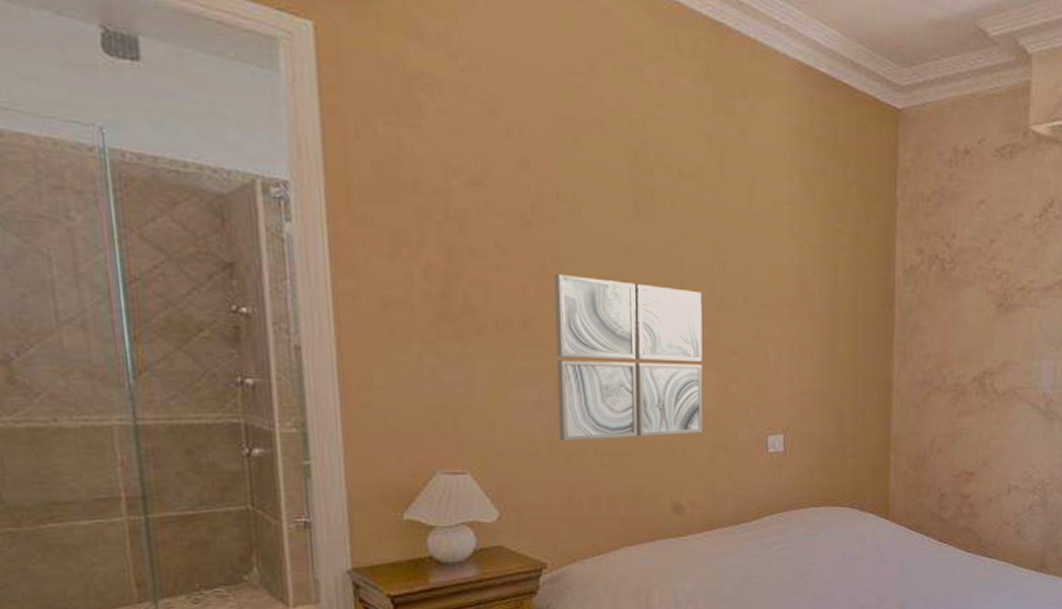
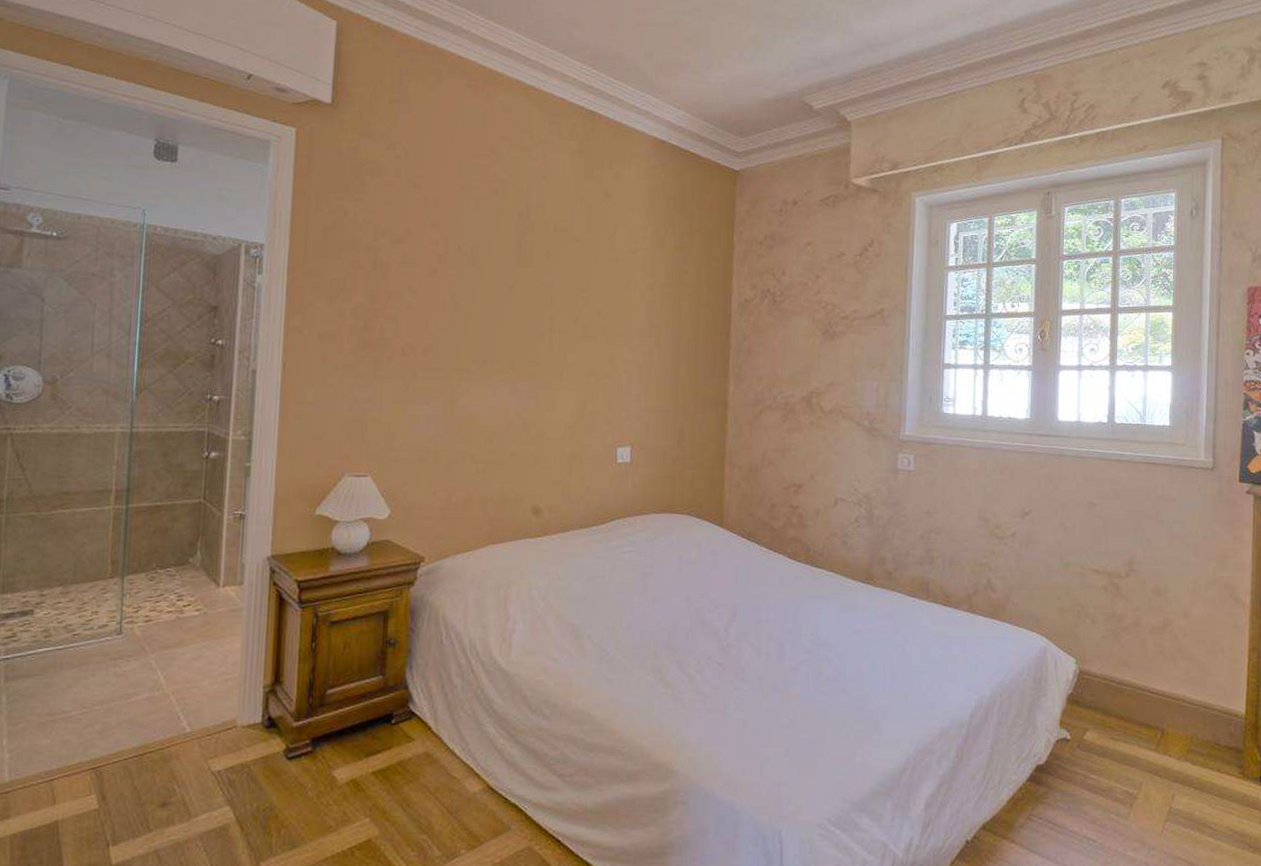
wall art: present [554,273,703,441] -> none [444,310,567,450]

